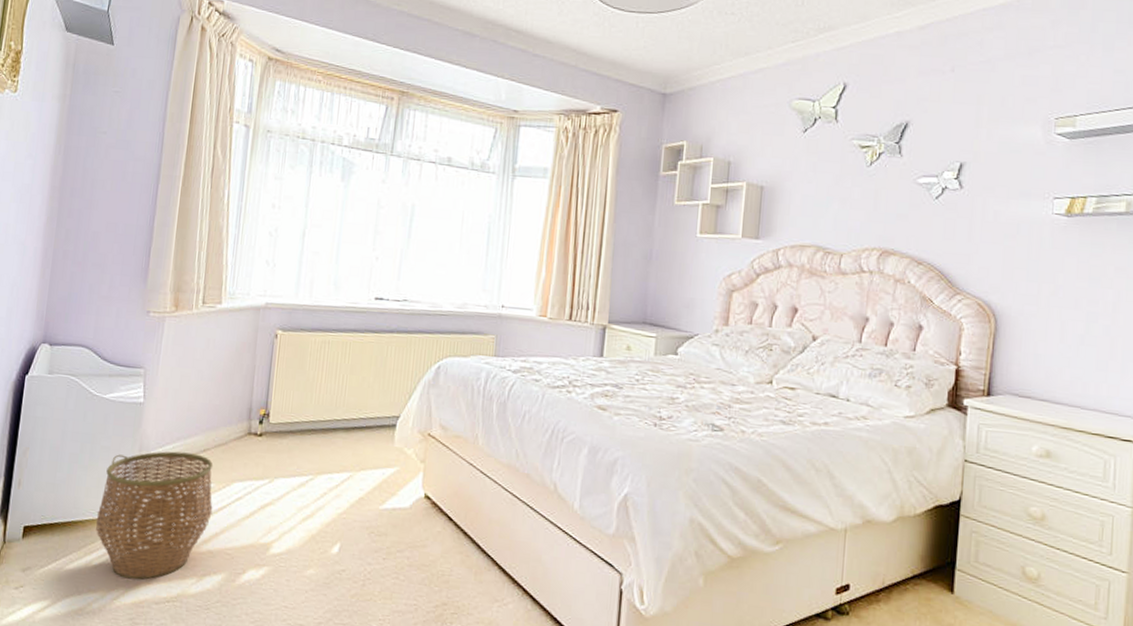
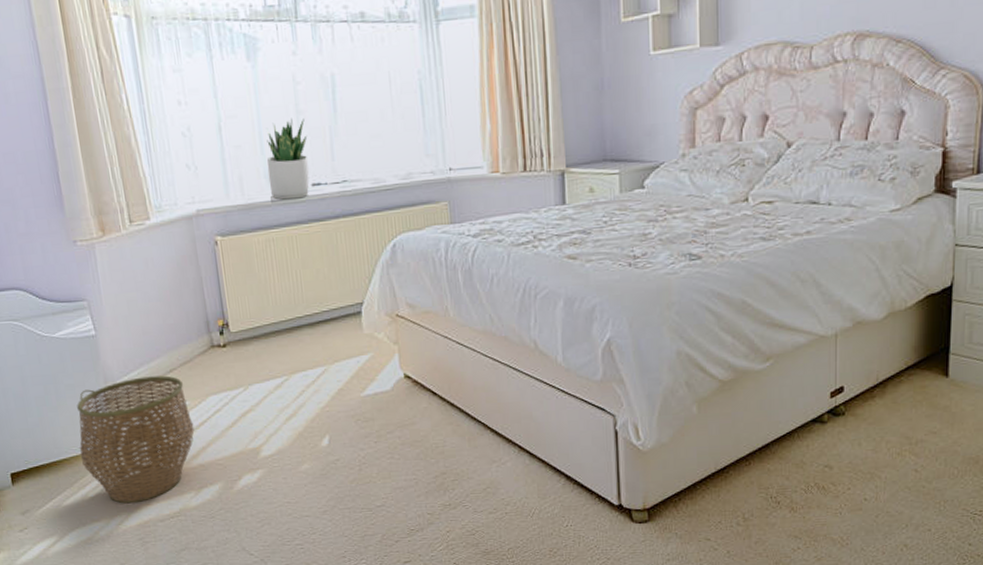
planter: none [336,236,380,309] -> present [267,118,309,200]

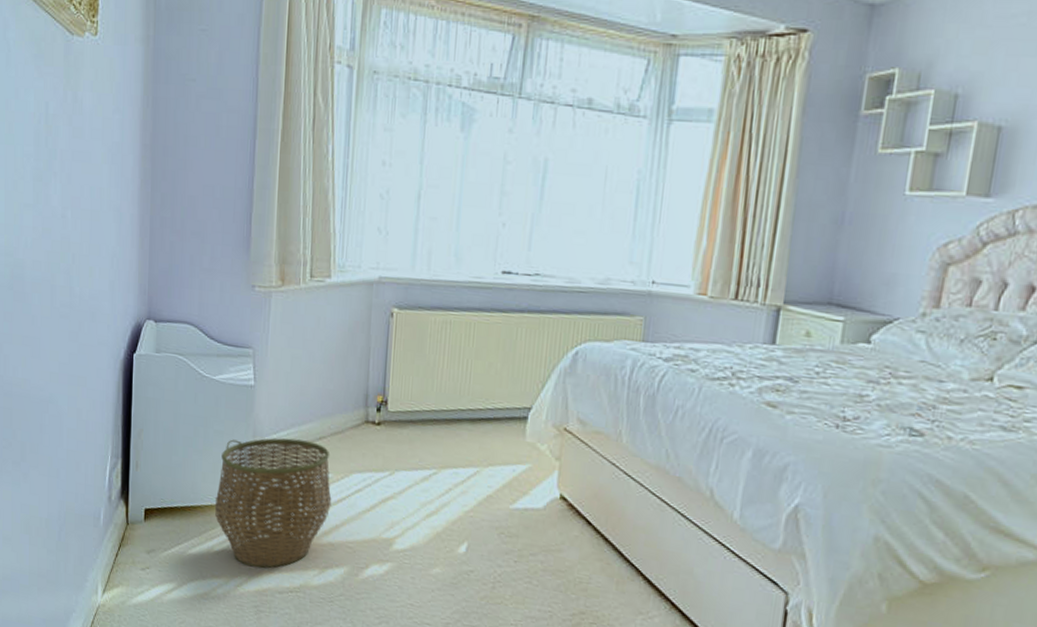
planter: present [267,118,309,200] -> none [458,198,508,285]

